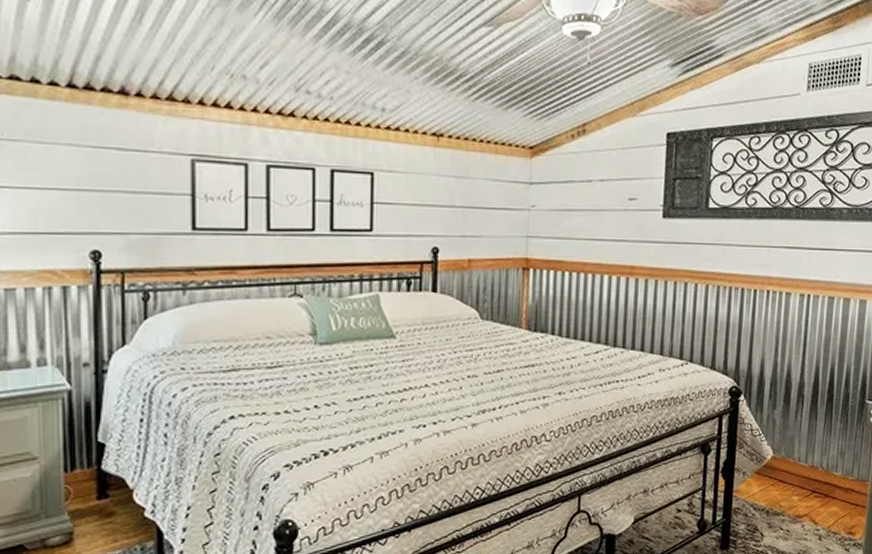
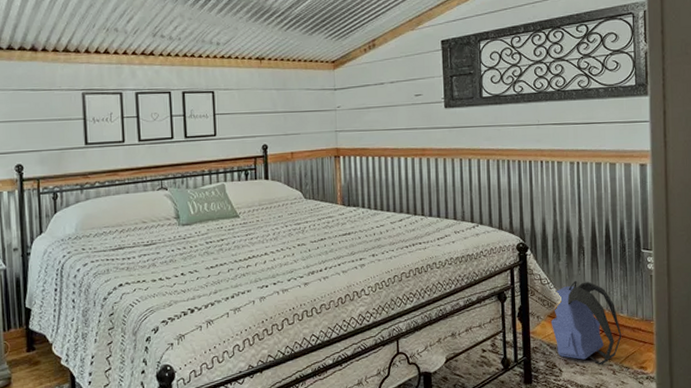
backpack: none [757,432,833,530] -> present [550,280,622,365]

